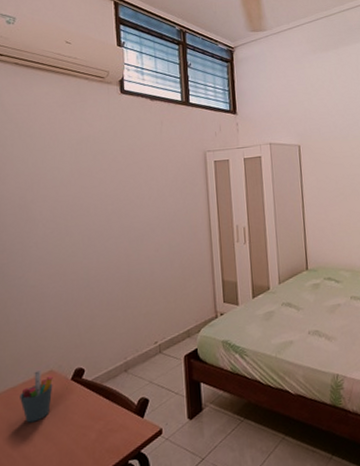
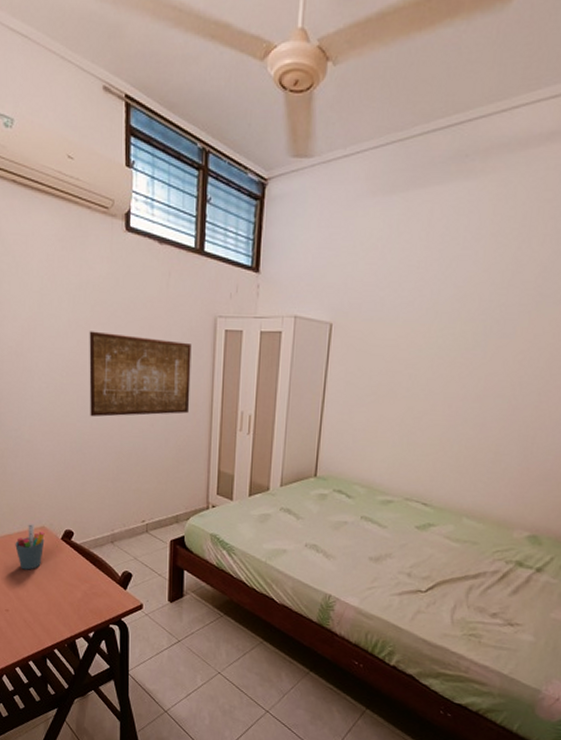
wall art: none [92,175,191,253] -> present [89,331,192,417]

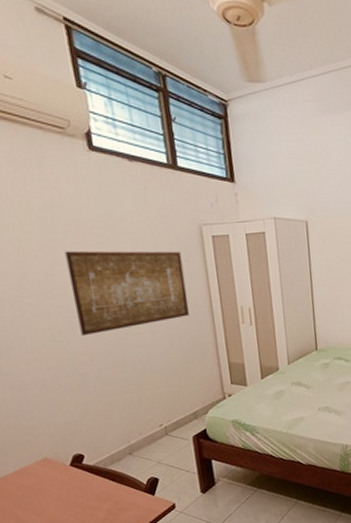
pen holder: present [15,524,45,570] -> none [12,459,51,510]

